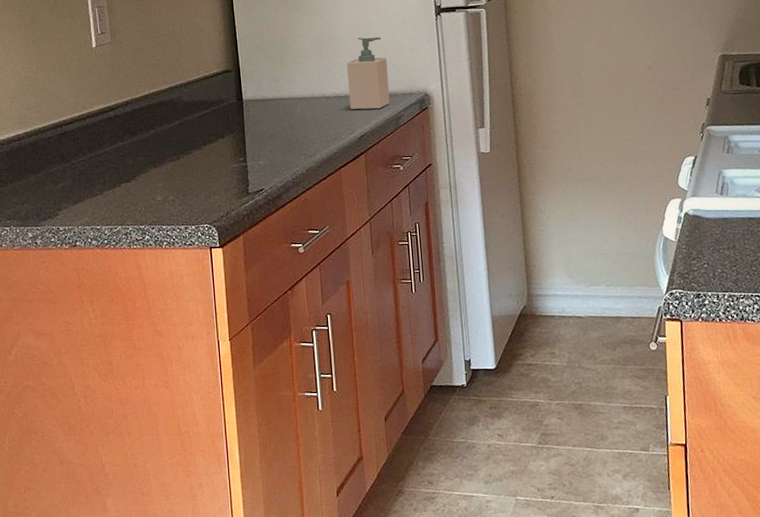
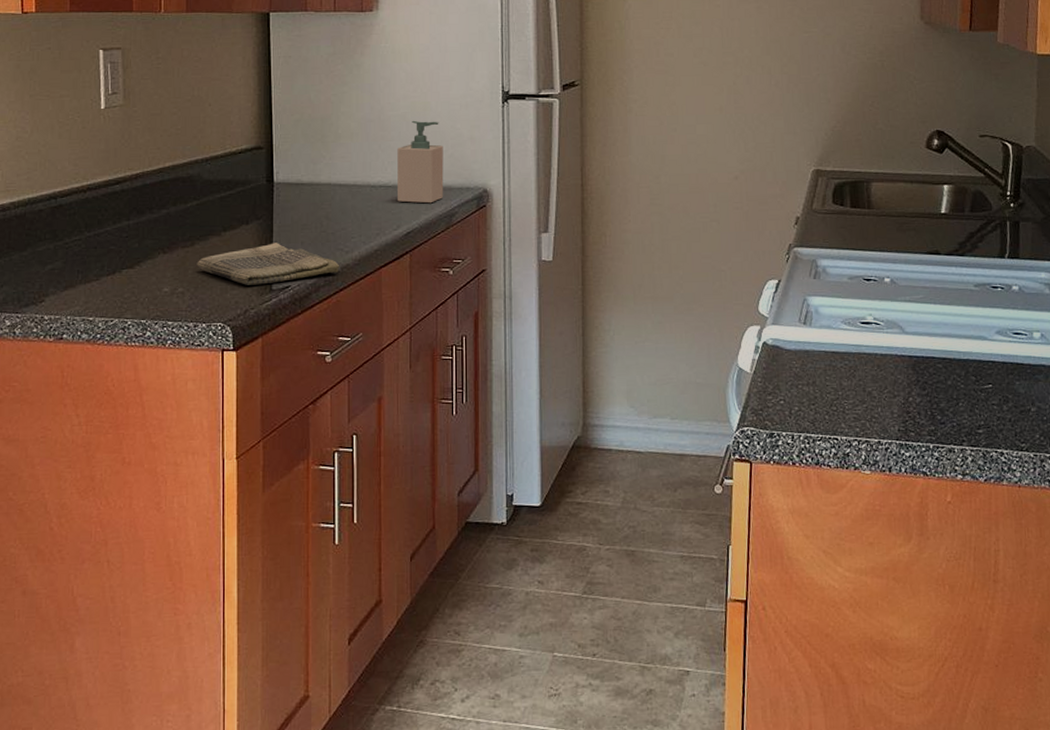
dish towel: none [183,152,305,191] -> present [197,243,340,285]

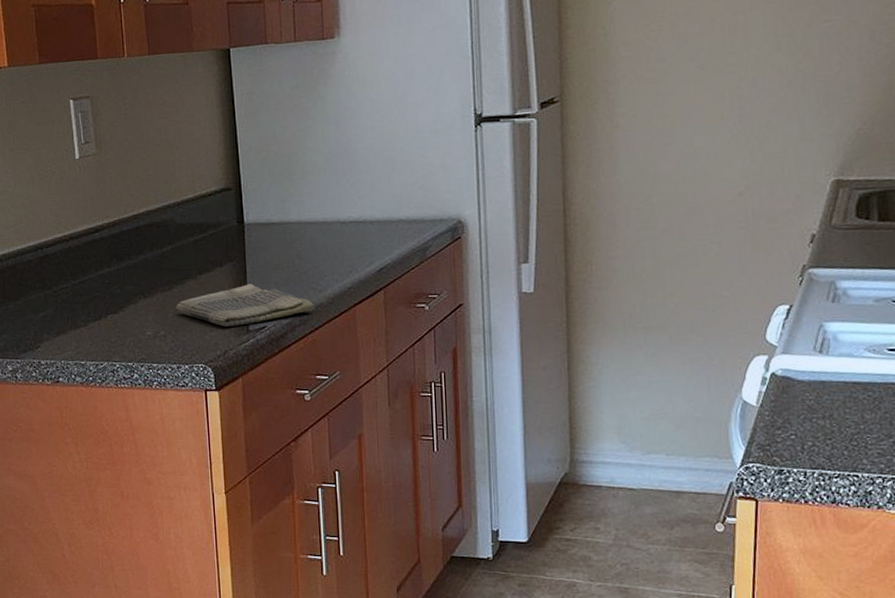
soap bottle: present [397,120,444,204] -> none [366,151,417,238]

